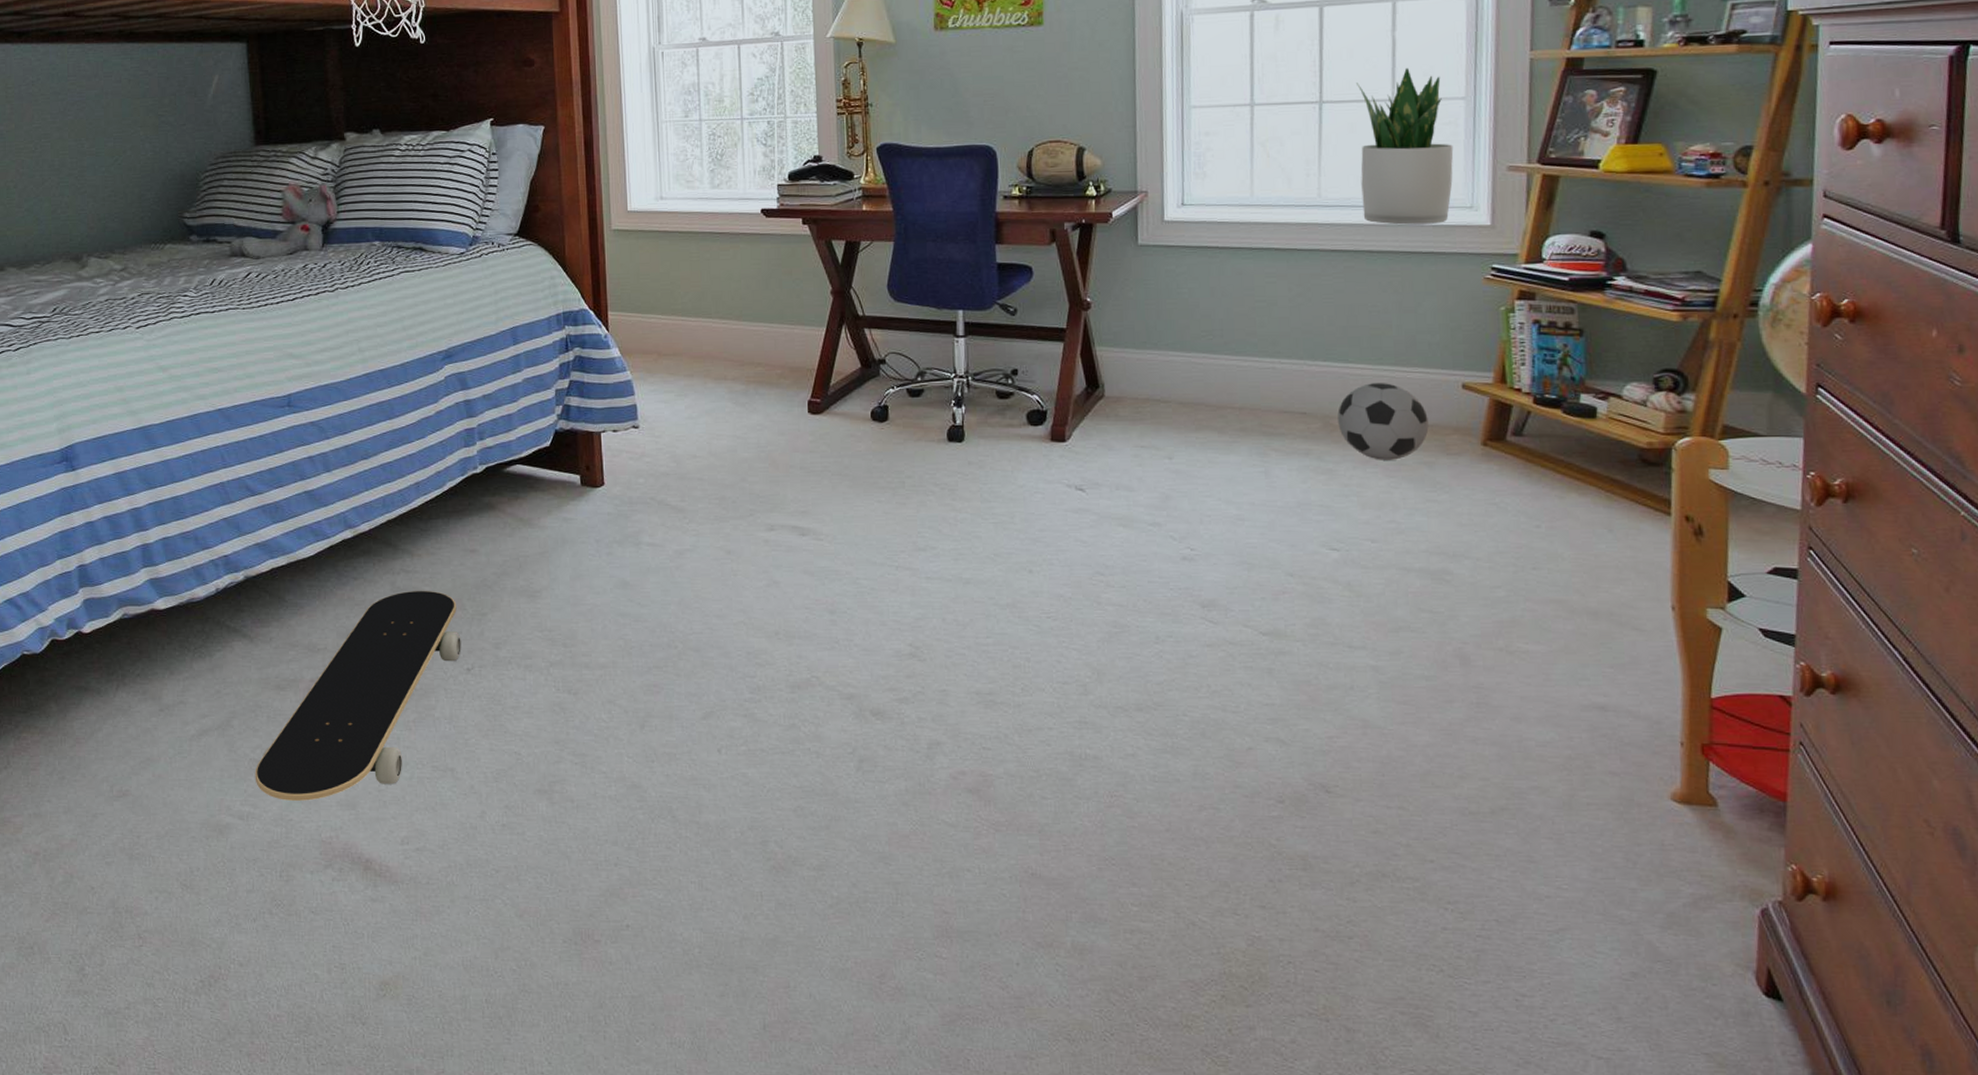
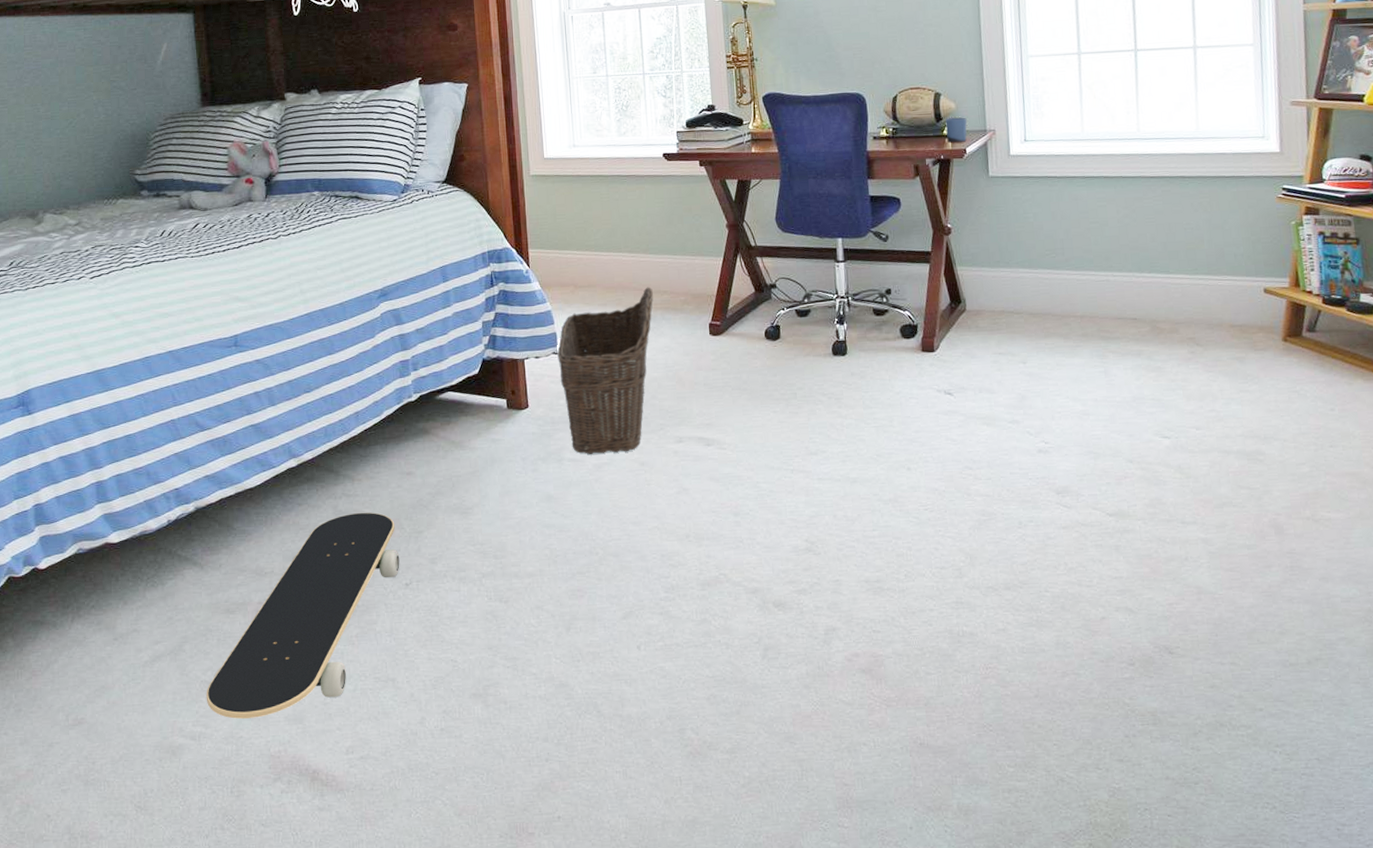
wicker basket: none [637,357,746,539] -> present [557,287,653,454]
mug: none [1089,176,1115,206] -> present [945,117,967,144]
soccer ball: present [1337,383,1429,460] -> none [1162,290,1239,358]
planter: present [1357,68,1454,225] -> none [1164,20,1247,154]

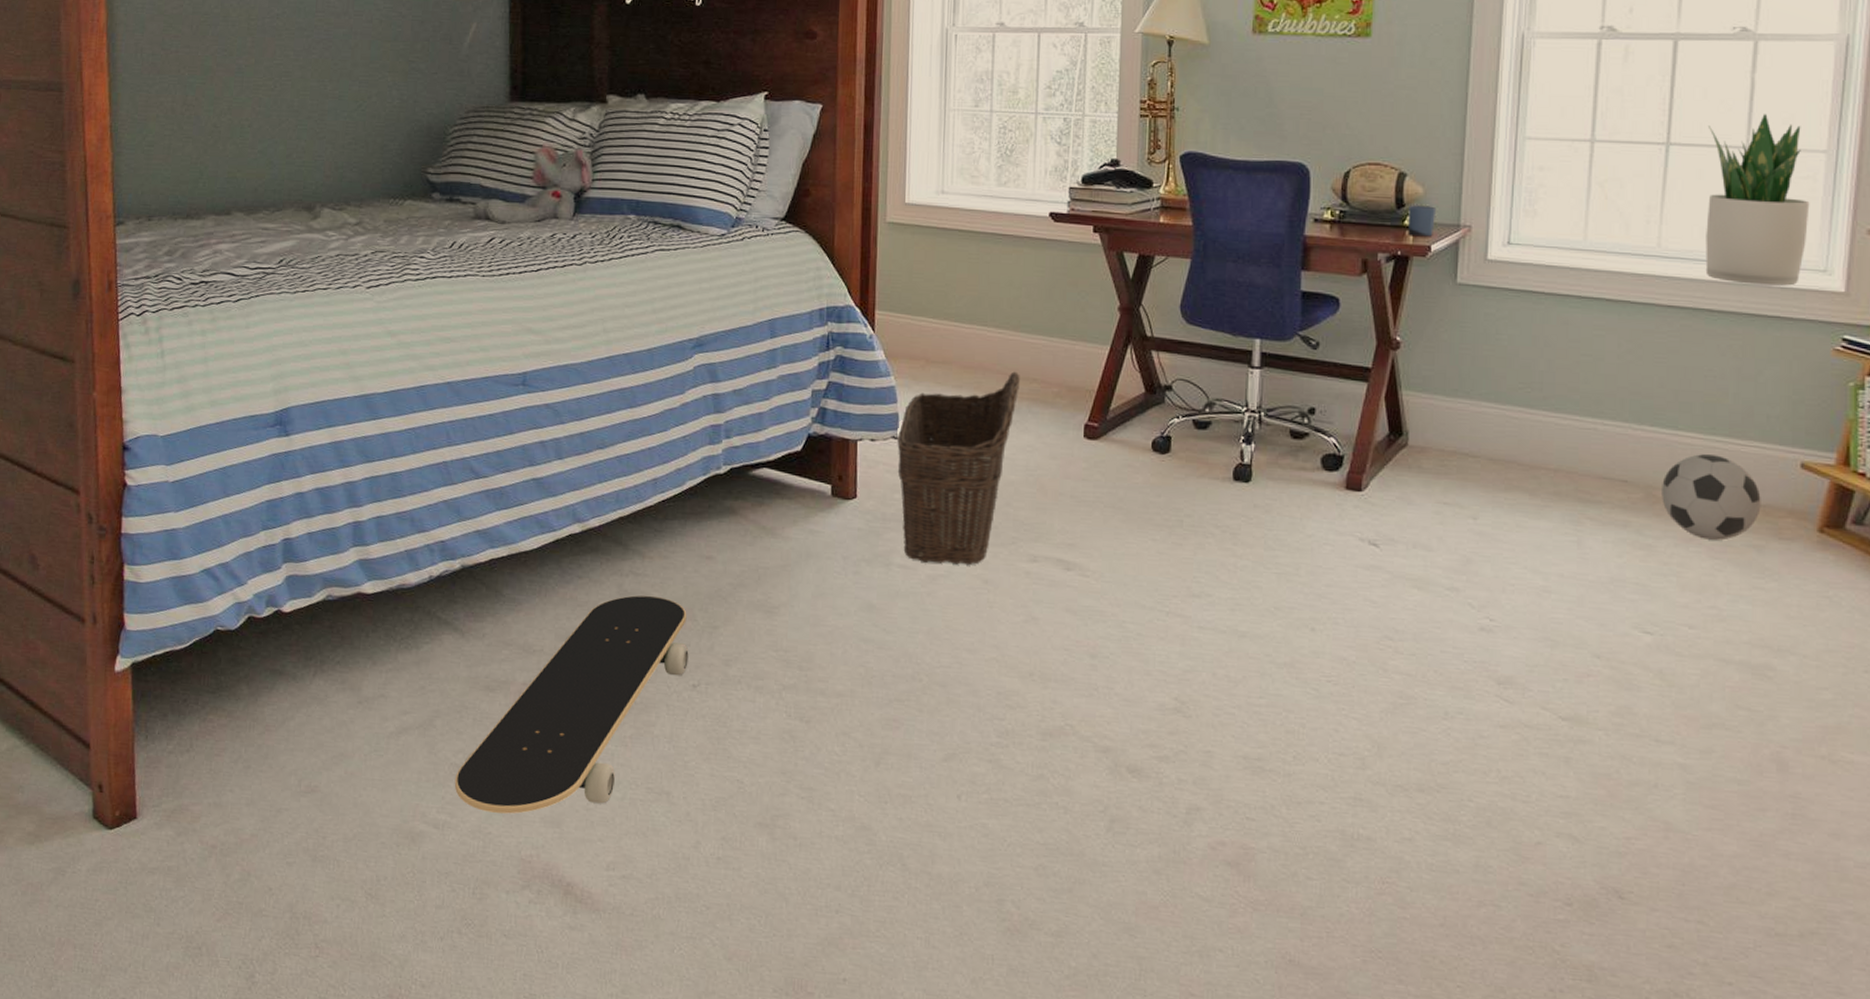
soccer ball: none [1162,290,1239,358] -> present [1662,454,1761,541]
planter: none [1164,20,1247,154] -> present [1705,114,1810,286]

